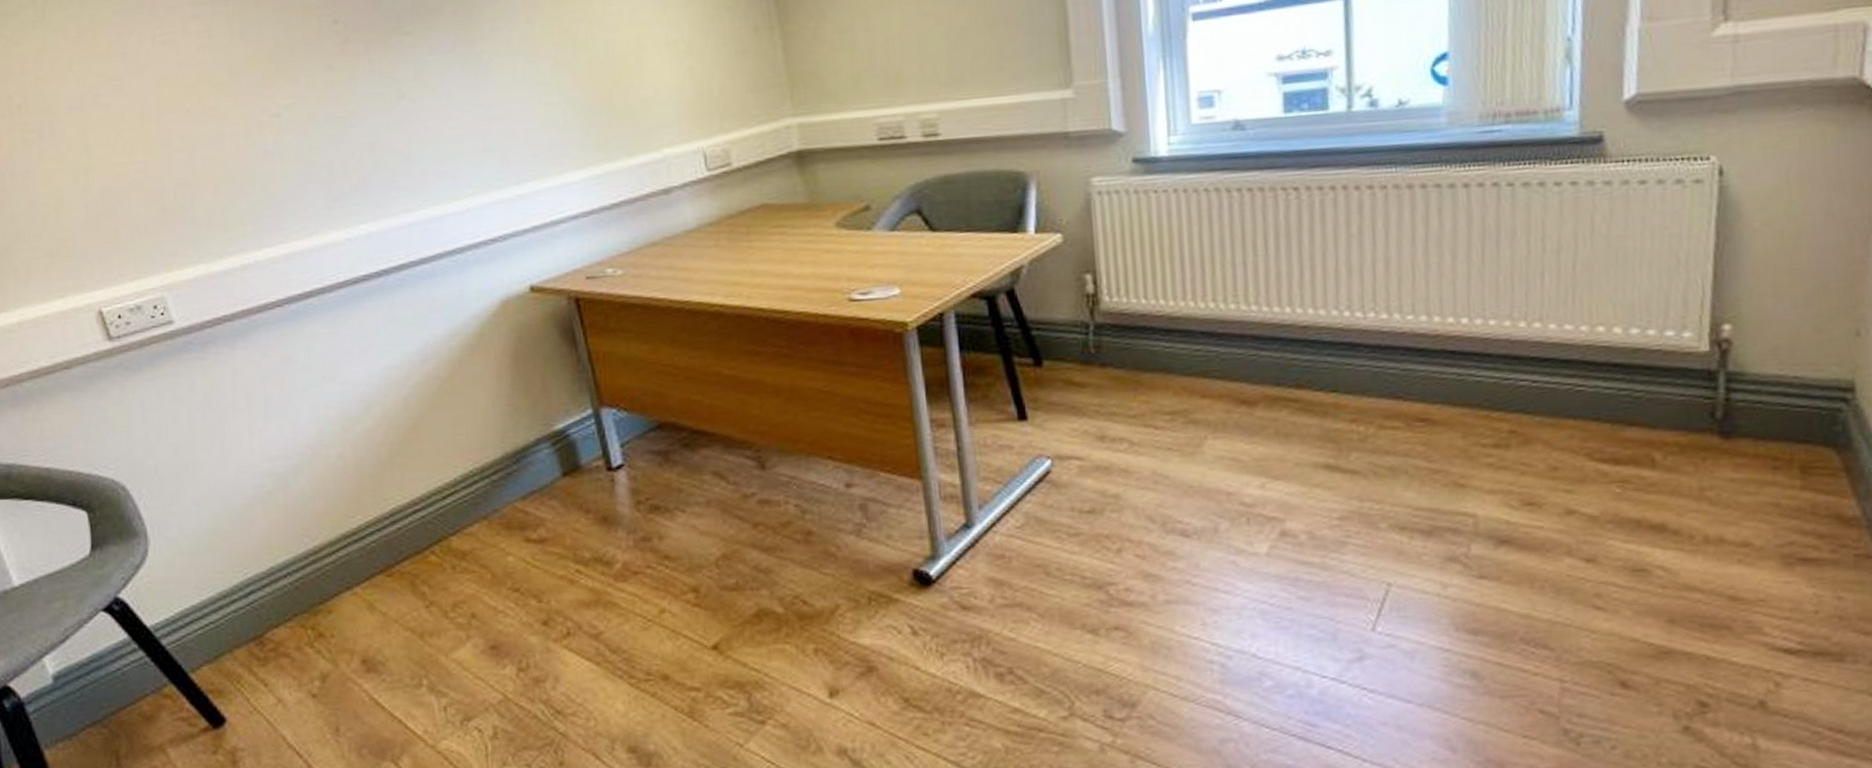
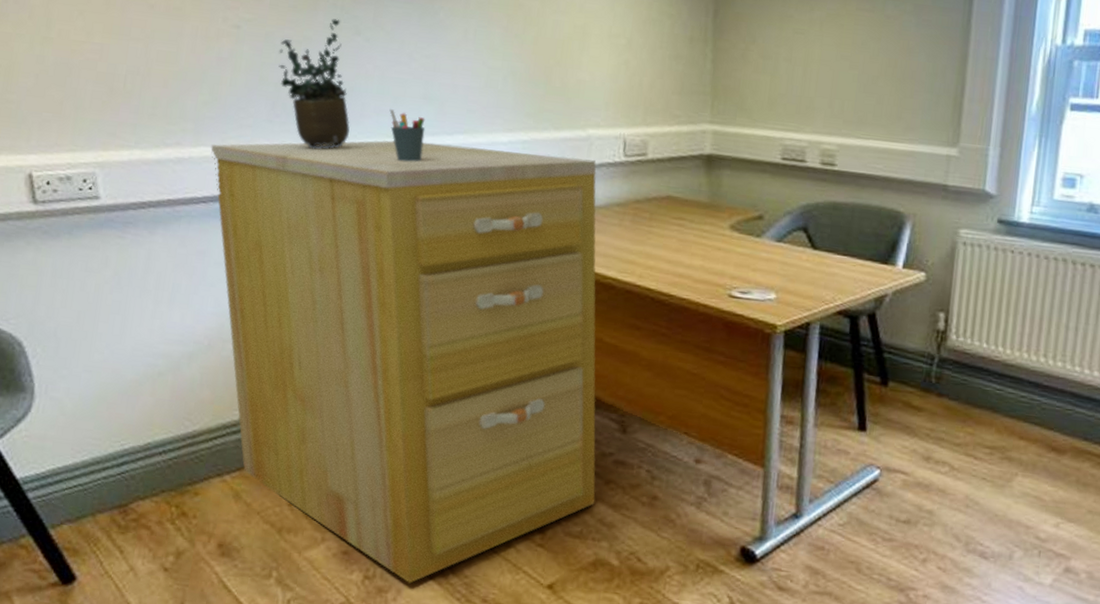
filing cabinet: none [275,180,746,669] -> present [211,140,597,584]
potted plant: none [325,85,413,228] -> present [278,18,350,149]
pen holder: none [450,169,494,224] -> present [389,109,426,162]

